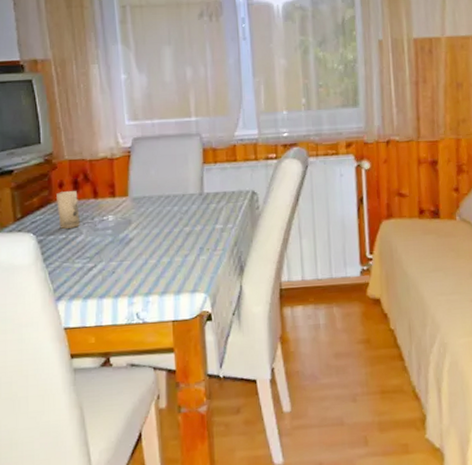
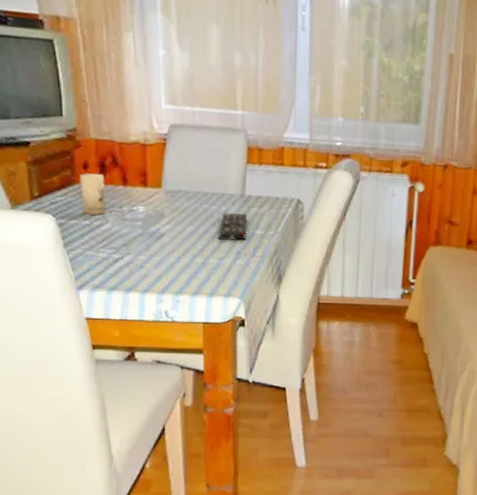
remote control: none [181,210,208,238] -> present [218,213,247,241]

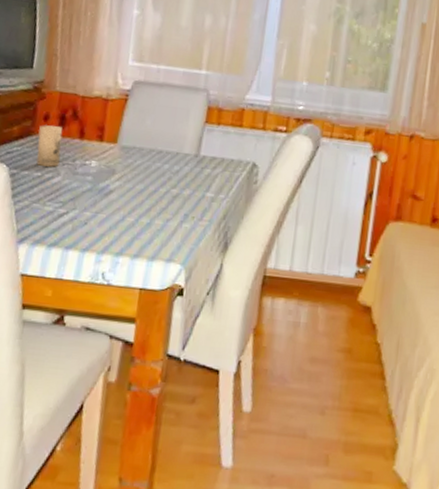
remote control: present [218,213,247,241] -> none [167,172,199,203]

